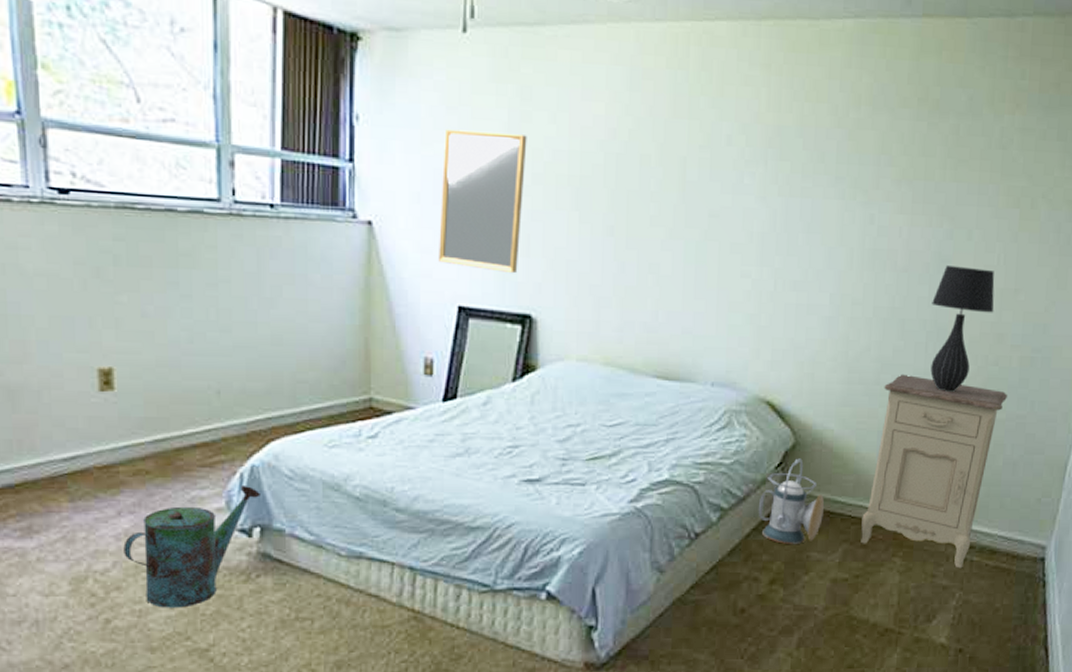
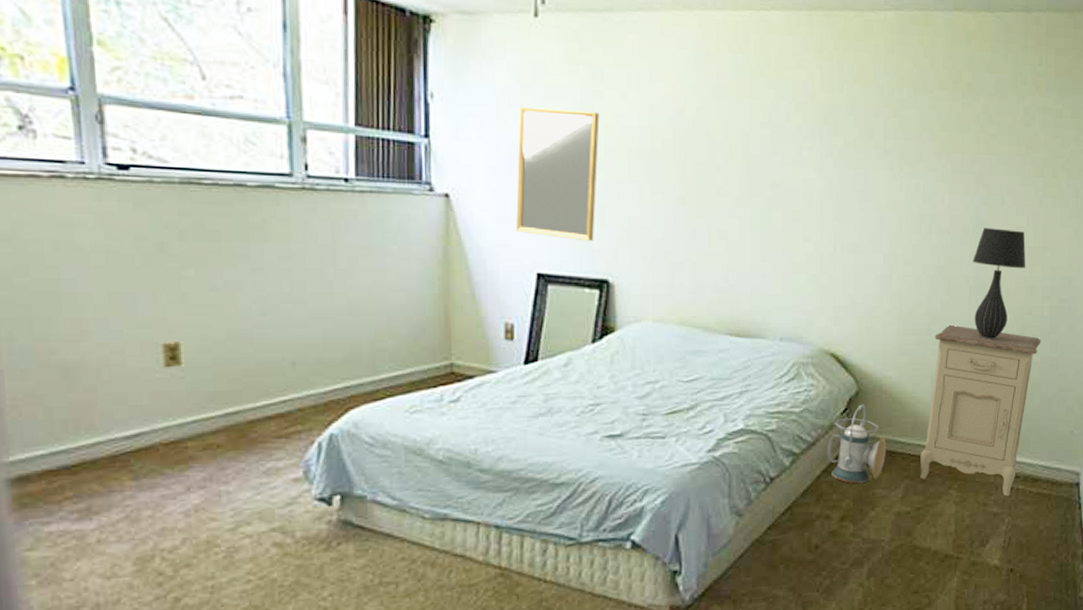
watering can: present [123,484,262,608] -> none [193,453,341,582]

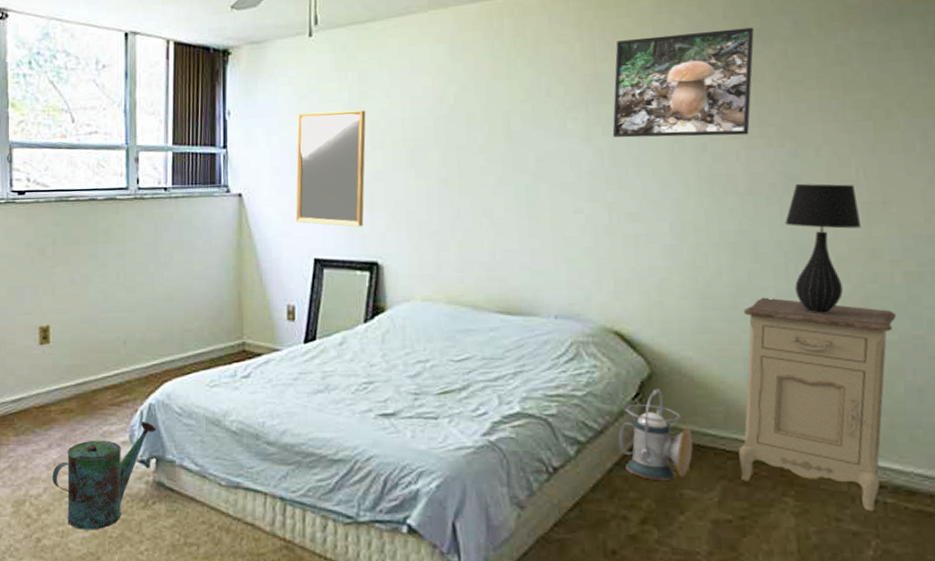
watering can: none [193,453,341,582] -> present [52,421,157,530]
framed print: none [842,75,967,180] -> present [612,27,755,138]

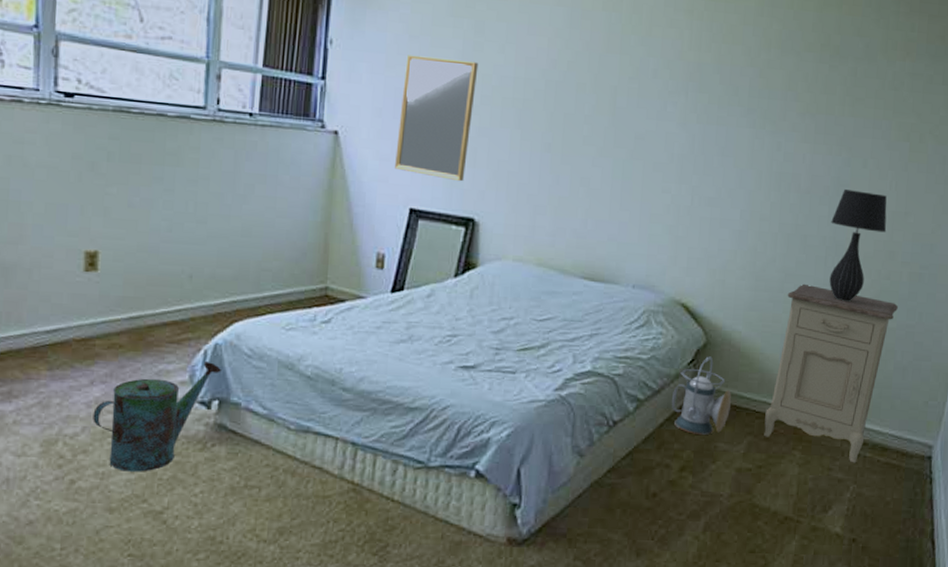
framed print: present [612,27,755,138] -> none [705,35,835,140]

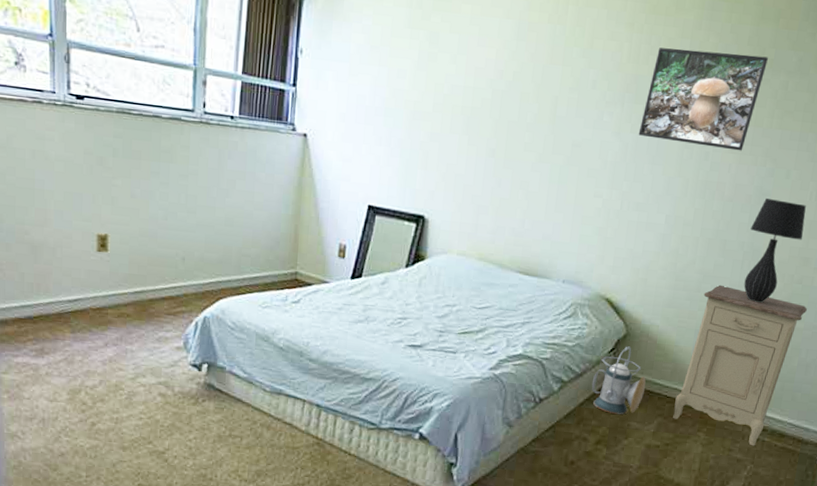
watering can: present [93,360,222,472] -> none [108,330,210,419]
home mirror: present [395,55,479,182] -> none [356,64,432,183]
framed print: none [705,35,835,140] -> present [638,48,769,151]

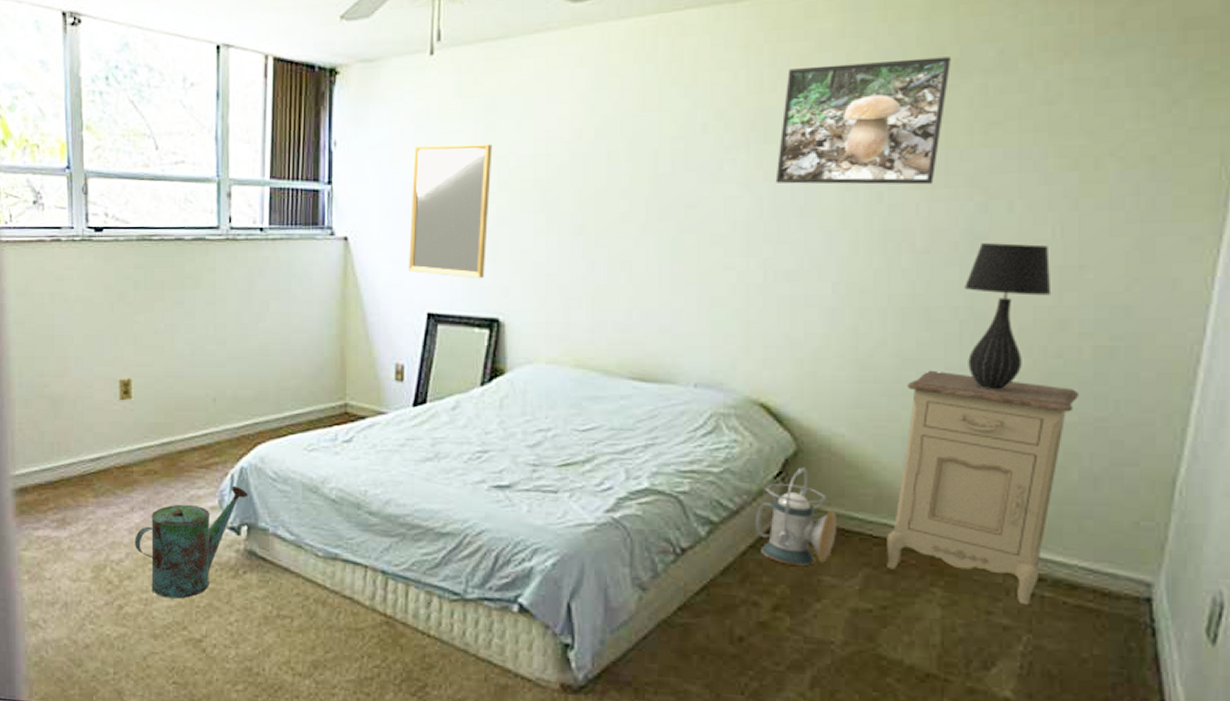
watering can: none [108,330,210,419] -> present [135,485,249,599]
home mirror: none [356,64,432,183] -> present [409,143,493,279]

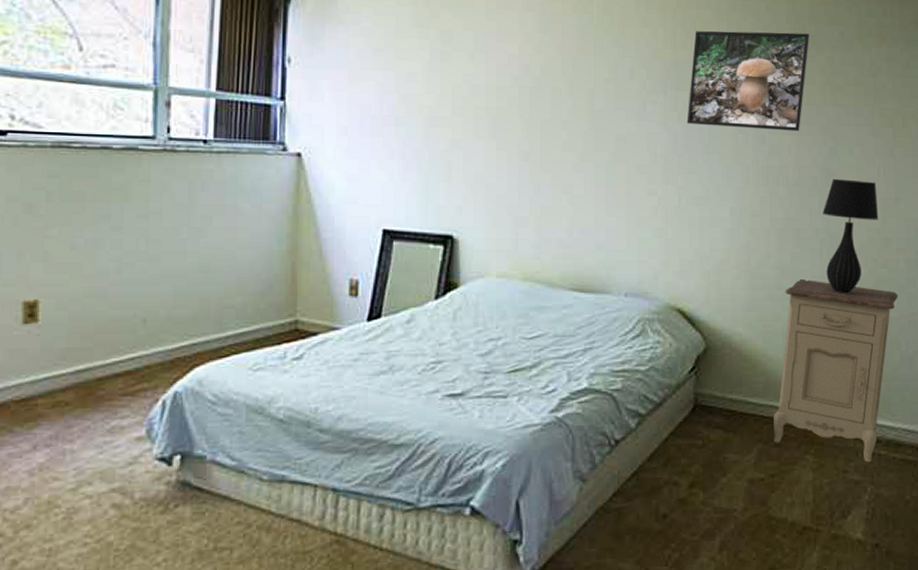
watering can: present [135,485,249,599] -> none [36,412,184,545]
home mirror: present [409,143,493,279] -> none [365,69,448,198]
lantern: present [754,467,836,566] -> none [674,362,737,447]

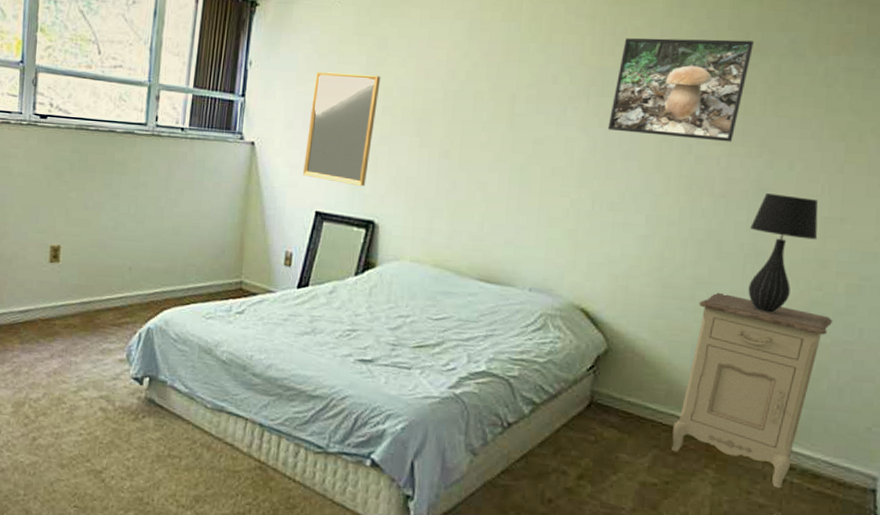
home mirror: none [365,69,448,198] -> present [303,72,381,187]

